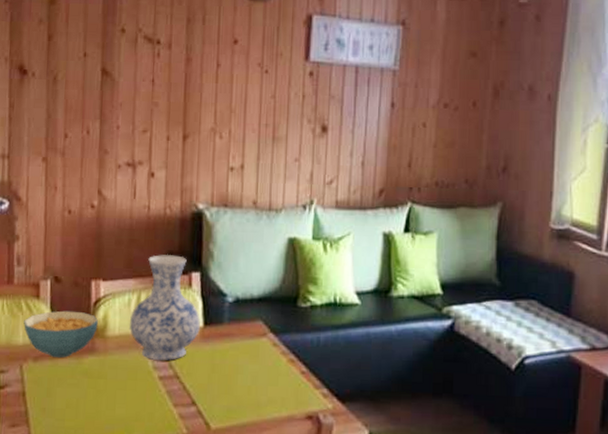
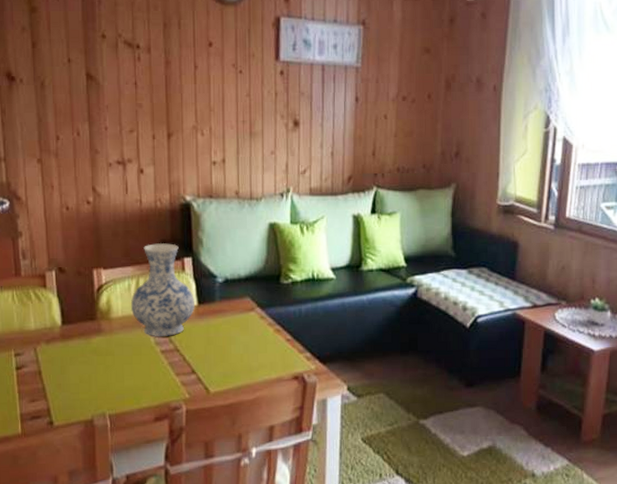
cereal bowl: present [24,310,98,357] -> none [34,297,102,339]

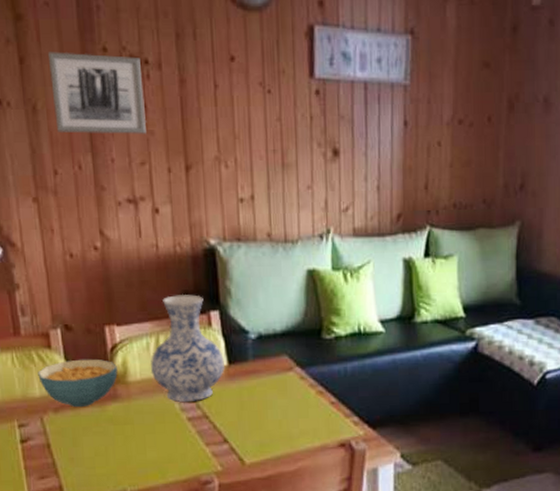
cereal bowl: none [34,297,102,339] -> present [38,359,118,407]
wall art: none [56,38,136,107] -> present [47,51,146,134]

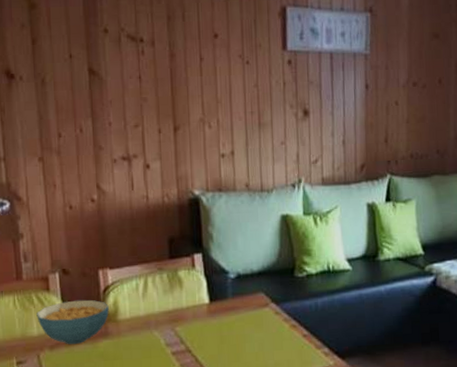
wall art: present [47,51,146,134] -> none [56,33,140,102]
vase: present [150,294,225,402] -> none [138,239,206,338]

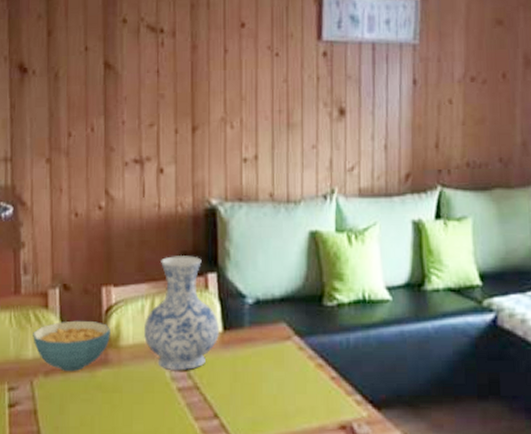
vase: none [138,239,206,338] -> present [143,256,219,370]

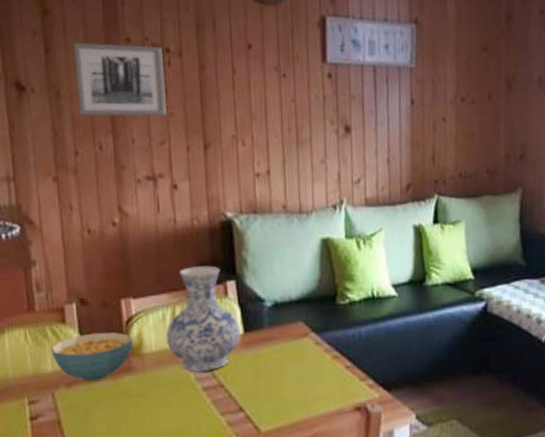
wall art: none [73,24,157,98] -> present [72,42,167,116]

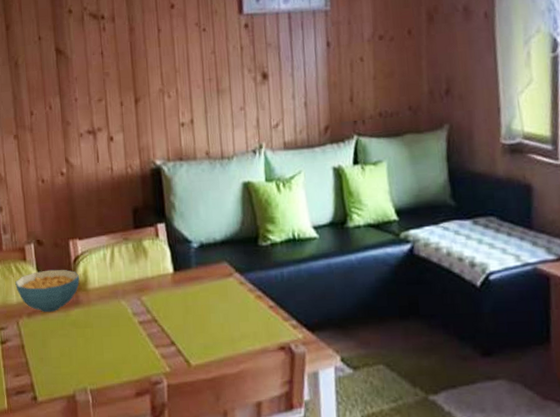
wall art: present [72,42,167,116] -> none [27,14,103,81]
vase: present [165,265,240,372] -> none [106,210,171,307]

